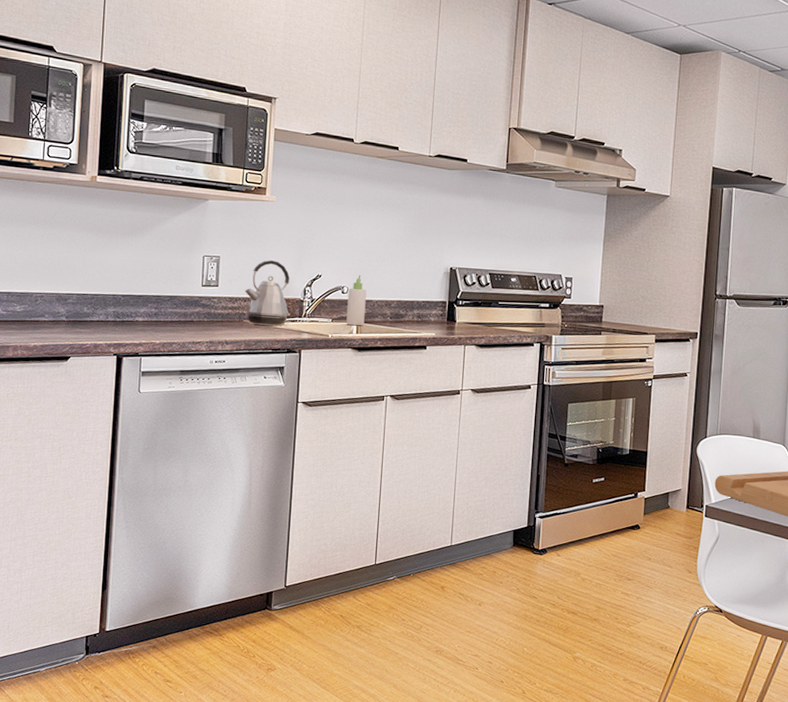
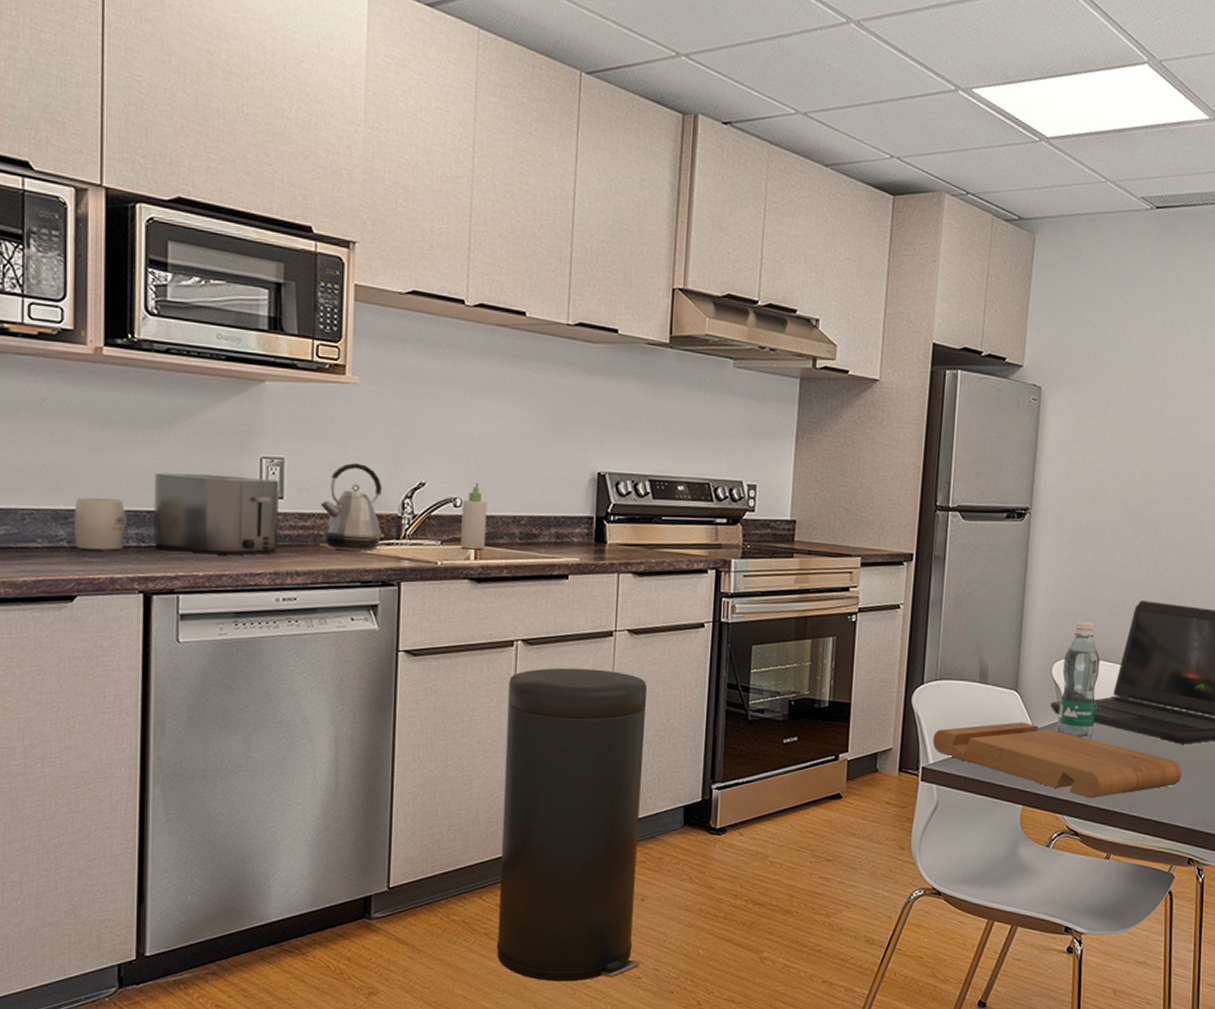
mug: none [70,284,108,324] -> present [73,497,127,551]
toaster: none [125,267,216,329] -> present [153,472,279,557]
pedal bin: none [365,418,486,668] -> present [496,667,648,982]

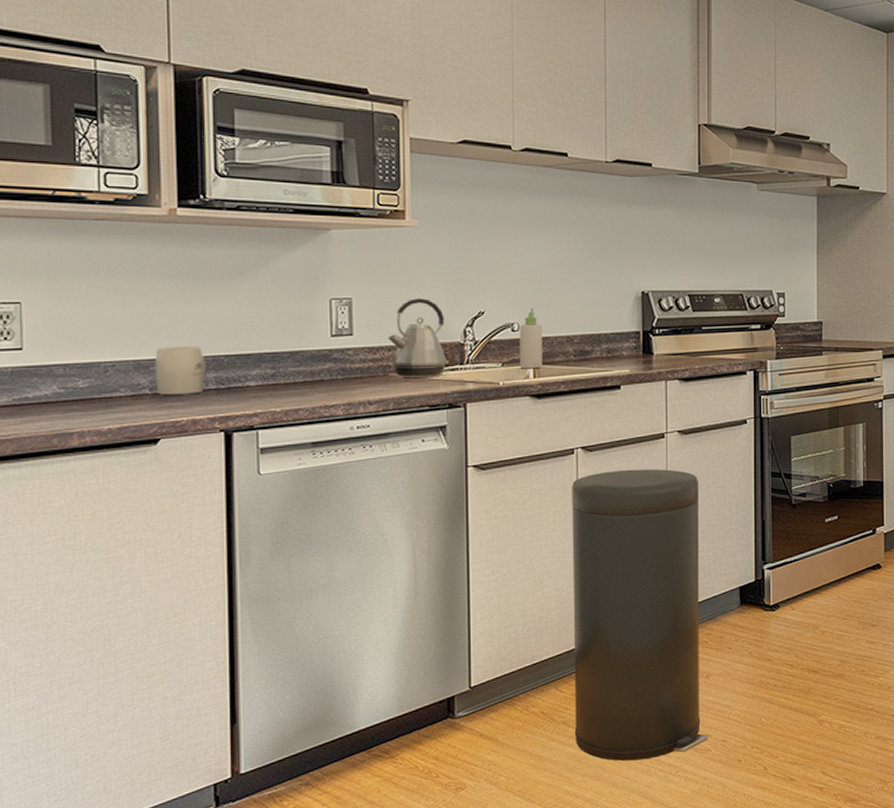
toaster: present [153,472,279,557] -> none [230,317,349,392]

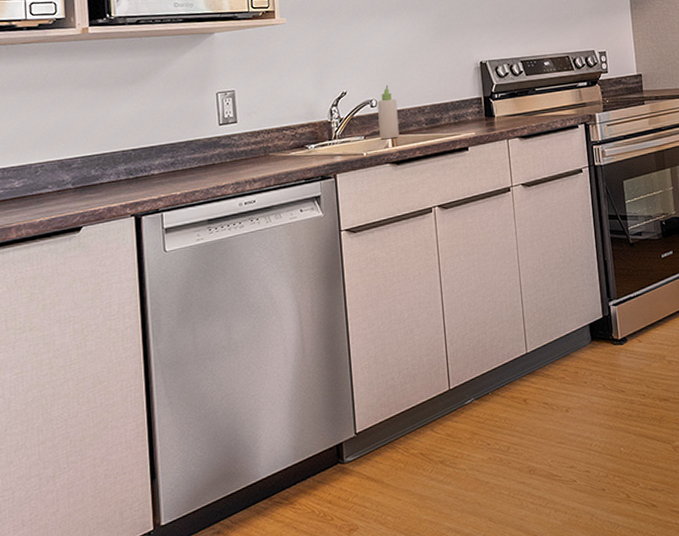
mug: present [154,347,206,395] -> none [75,144,117,189]
kettle: present [387,298,449,379] -> none [266,85,319,156]
pedal bin: present [572,468,708,761] -> none [432,219,573,496]

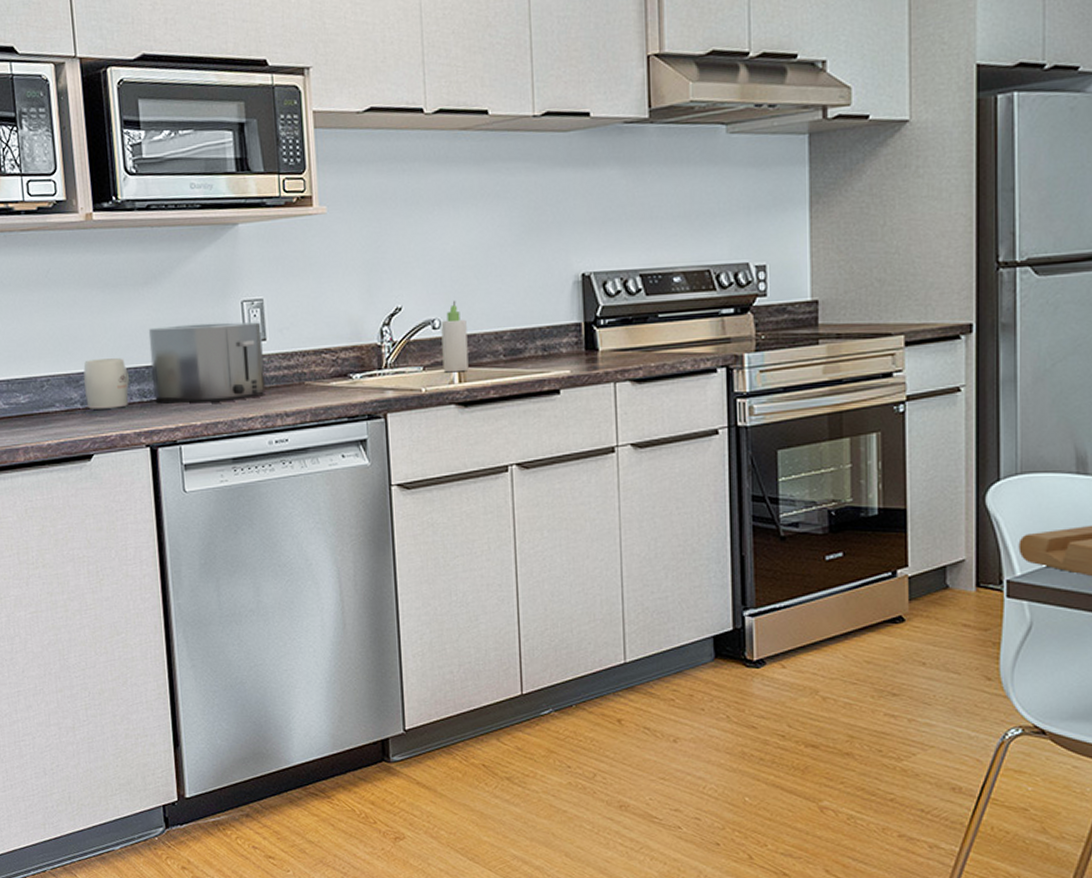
mug: none [75,144,117,189] -> present [83,358,129,409]
toaster: none [135,108,236,179] -> present [148,322,266,405]

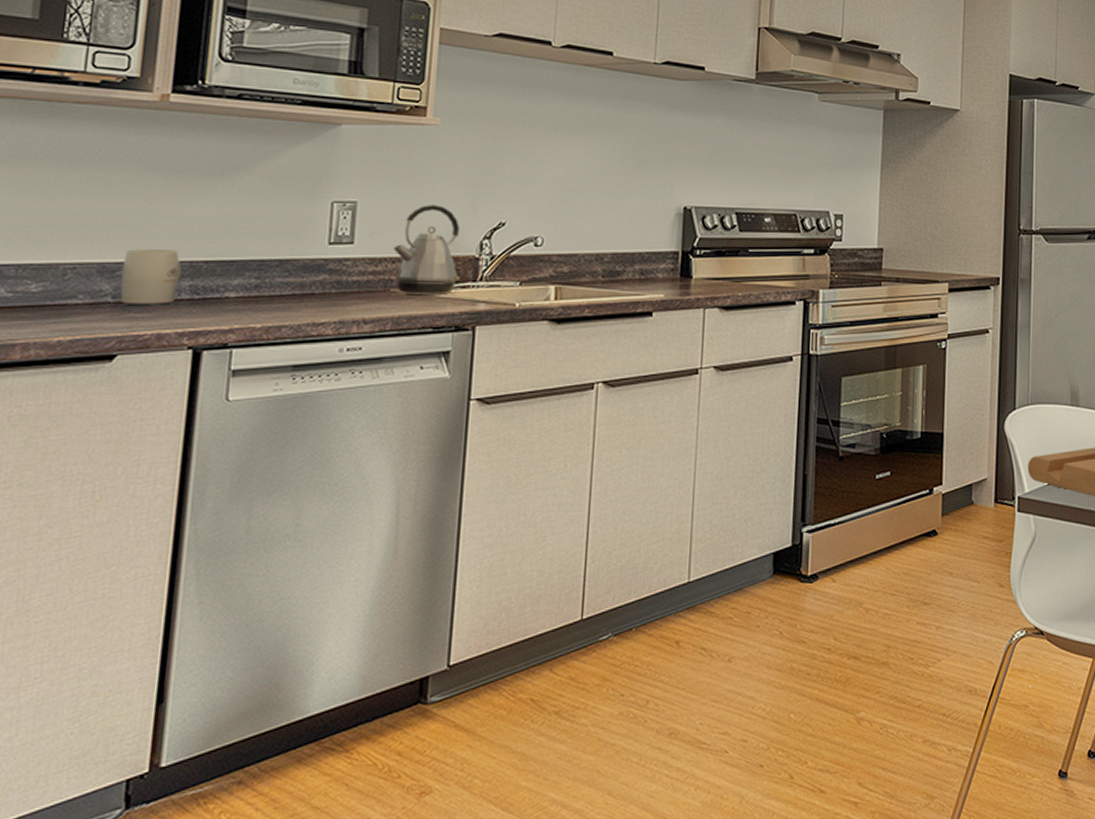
toaster: present [148,322,266,405] -> none [207,220,350,307]
kettle: none [301,295,366,387] -> present [392,205,460,296]
bottle: present [441,300,469,373] -> none [540,220,569,290]

